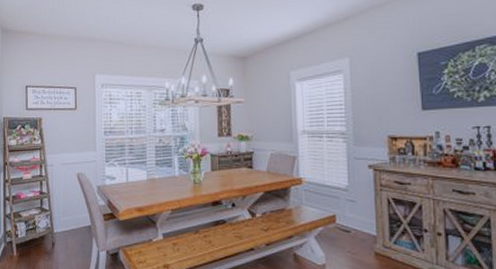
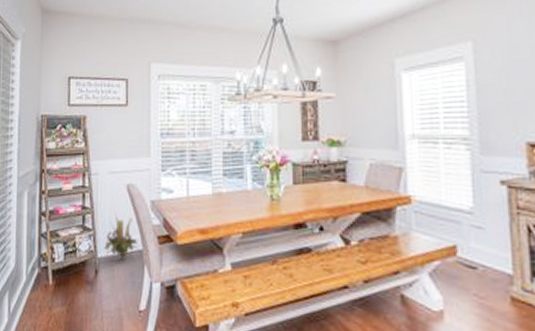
decorative plant: none [59,197,88,234] -> present [104,214,139,260]

